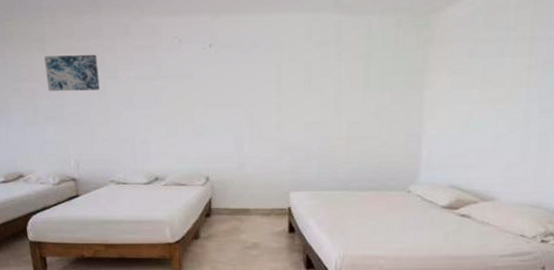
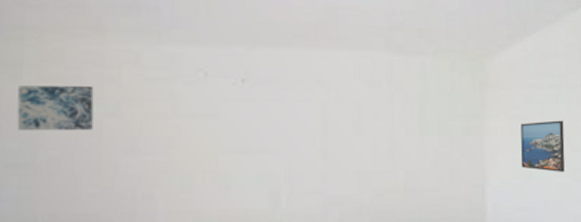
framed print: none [458,73,507,123] -> present [520,120,565,172]

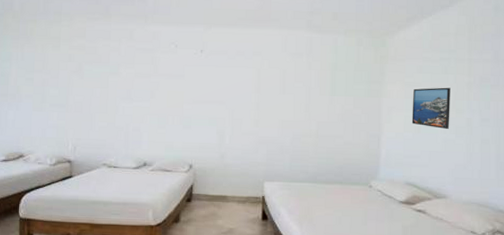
wall art: present [17,86,94,131] -> none [57,52,104,84]

